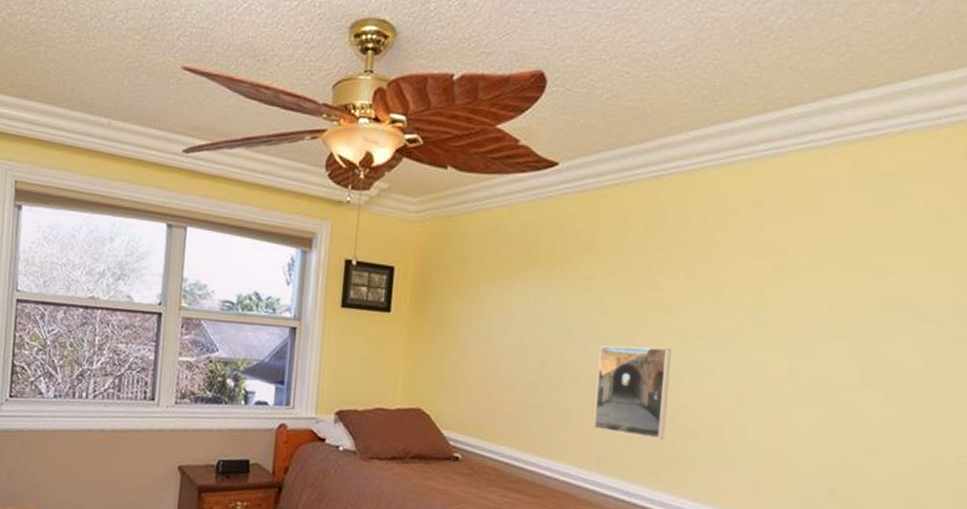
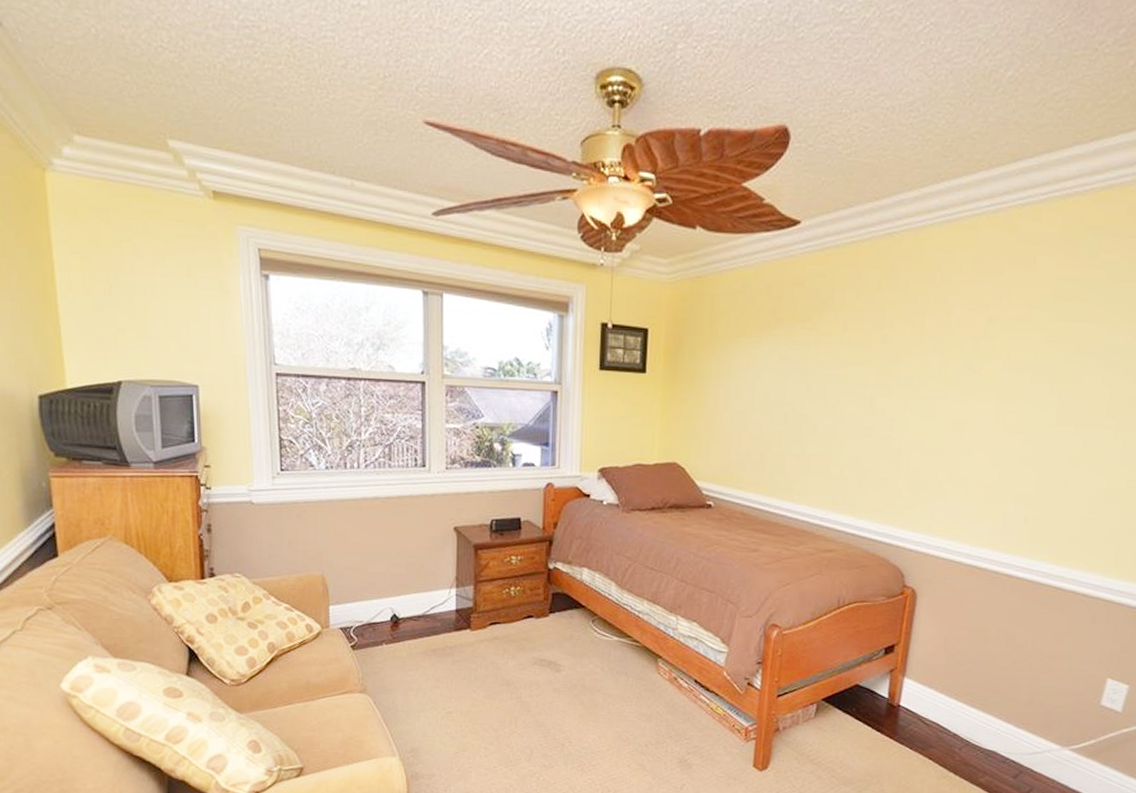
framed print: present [593,345,671,440] -> none [829,397,898,480]

